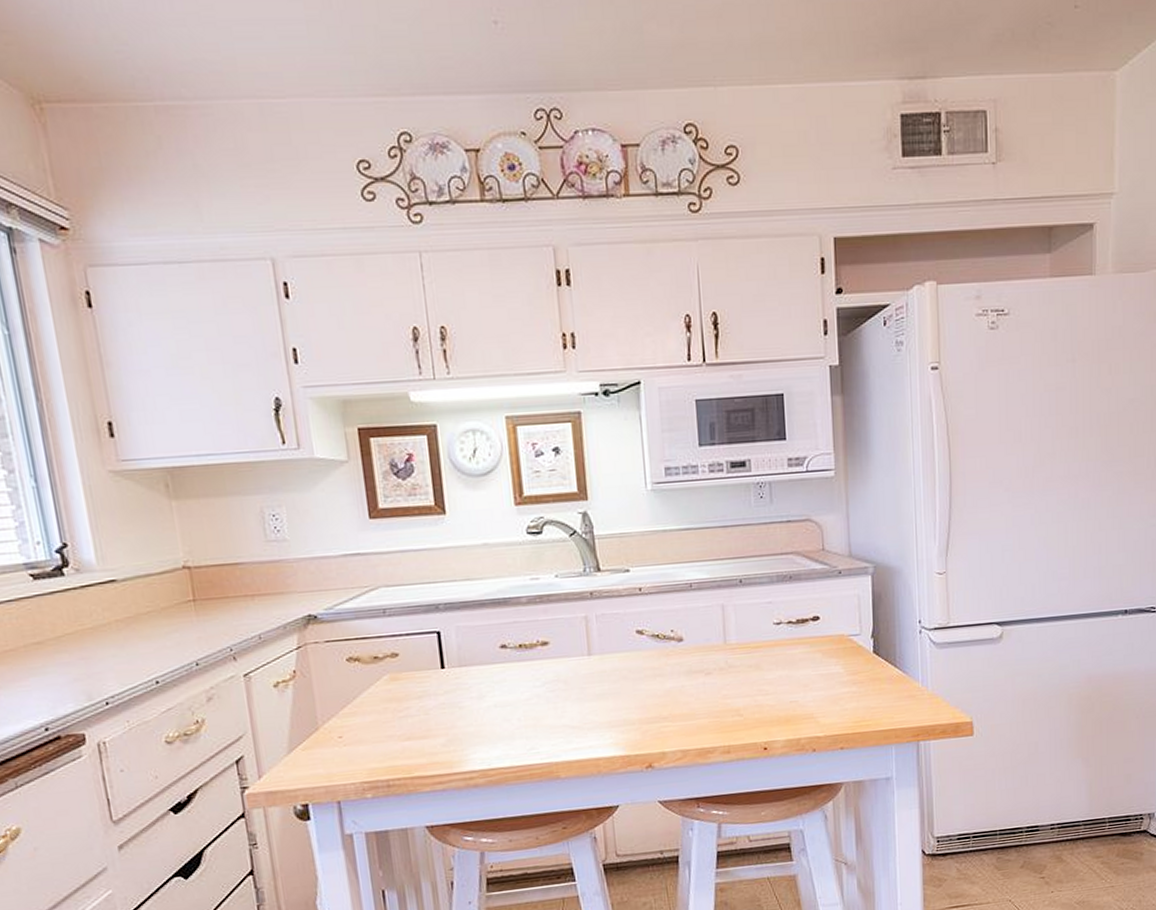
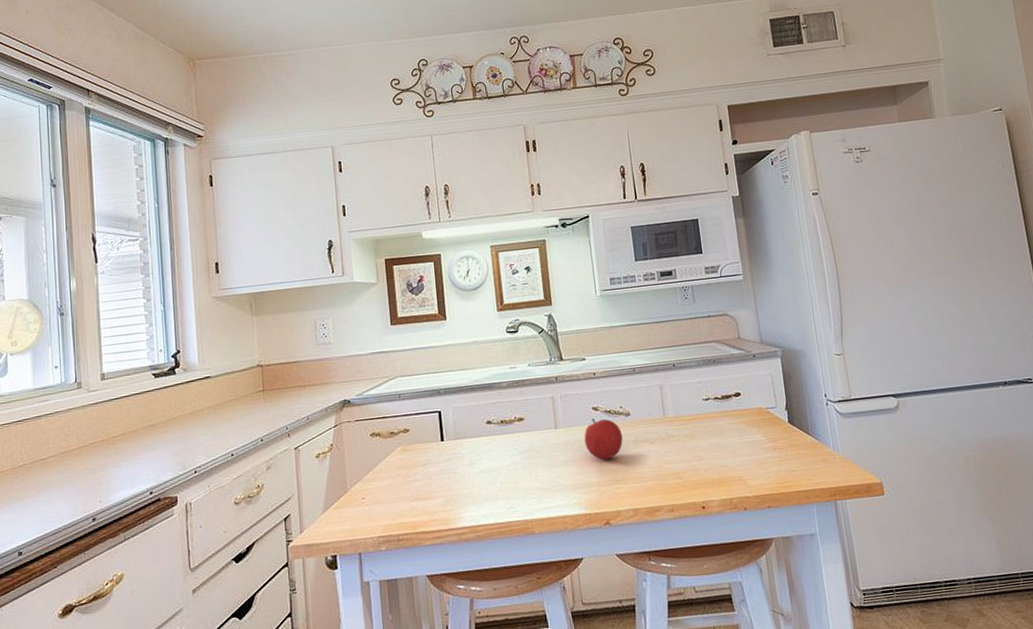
fruit: none [624,644,673,694] -> present [584,418,623,460]

